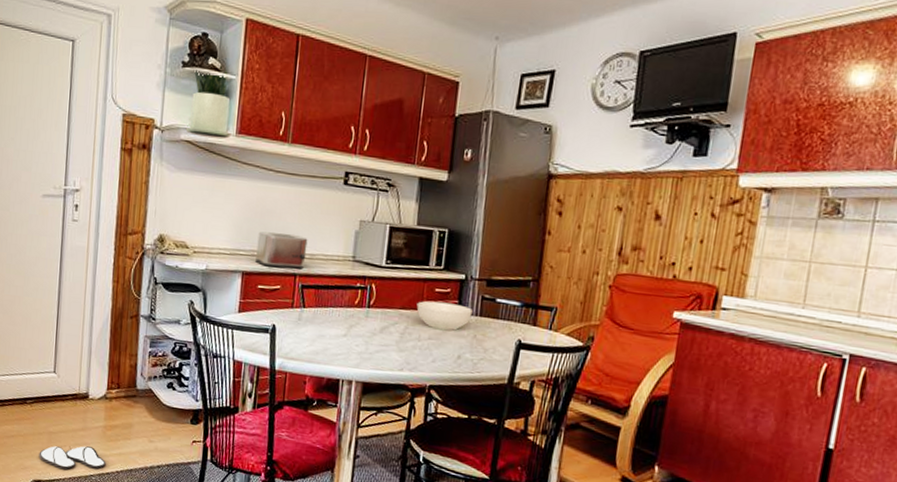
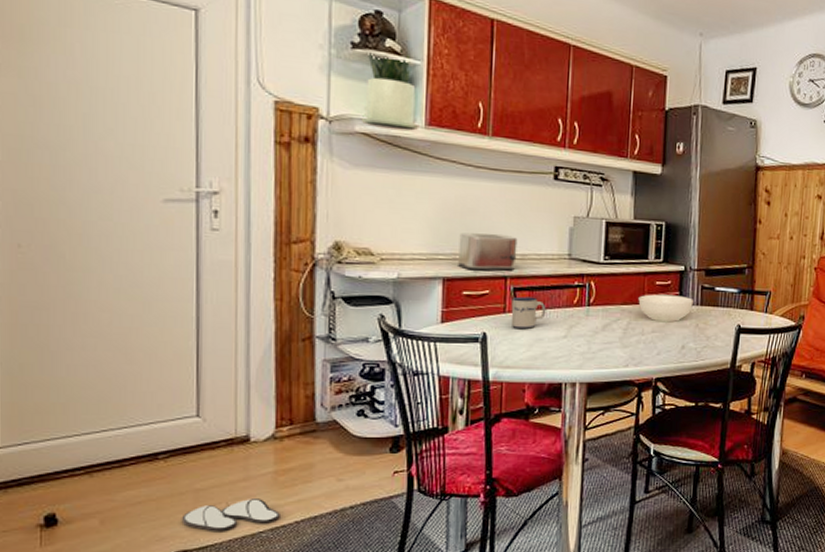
mug: none [298,293,330,326] -> present [511,296,546,330]

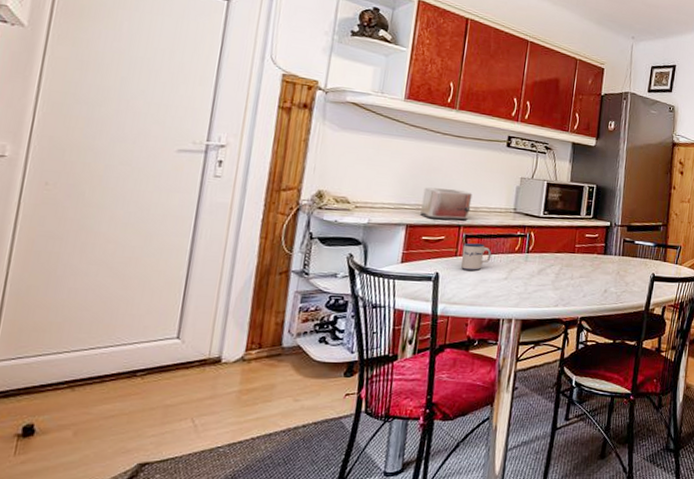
slippers: present [181,499,280,531] -> none [148,415,239,445]
planter: present [360,48,420,132] -> none [352,37,400,103]
bowl: present [638,294,695,323] -> none [570,245,617,270]

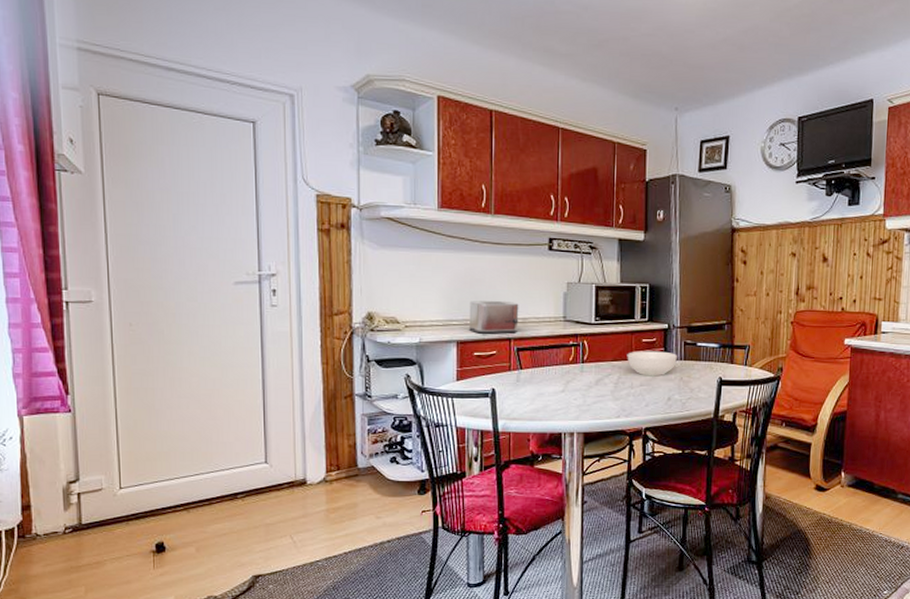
mug: present [461,242,492,272] -> none [515,356,546,386]
bowl: none [570,245,617,270] -> present [627,351,678,377]

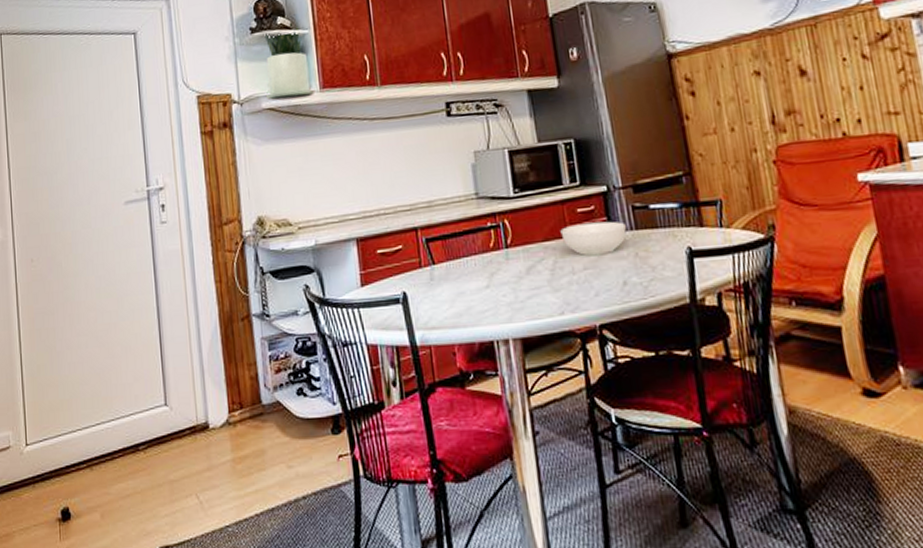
planter: none [385,142,433,215] -> present [263,22,315,102]
toaster: present [469,300,519,335] -> none [365,183,424,228]

